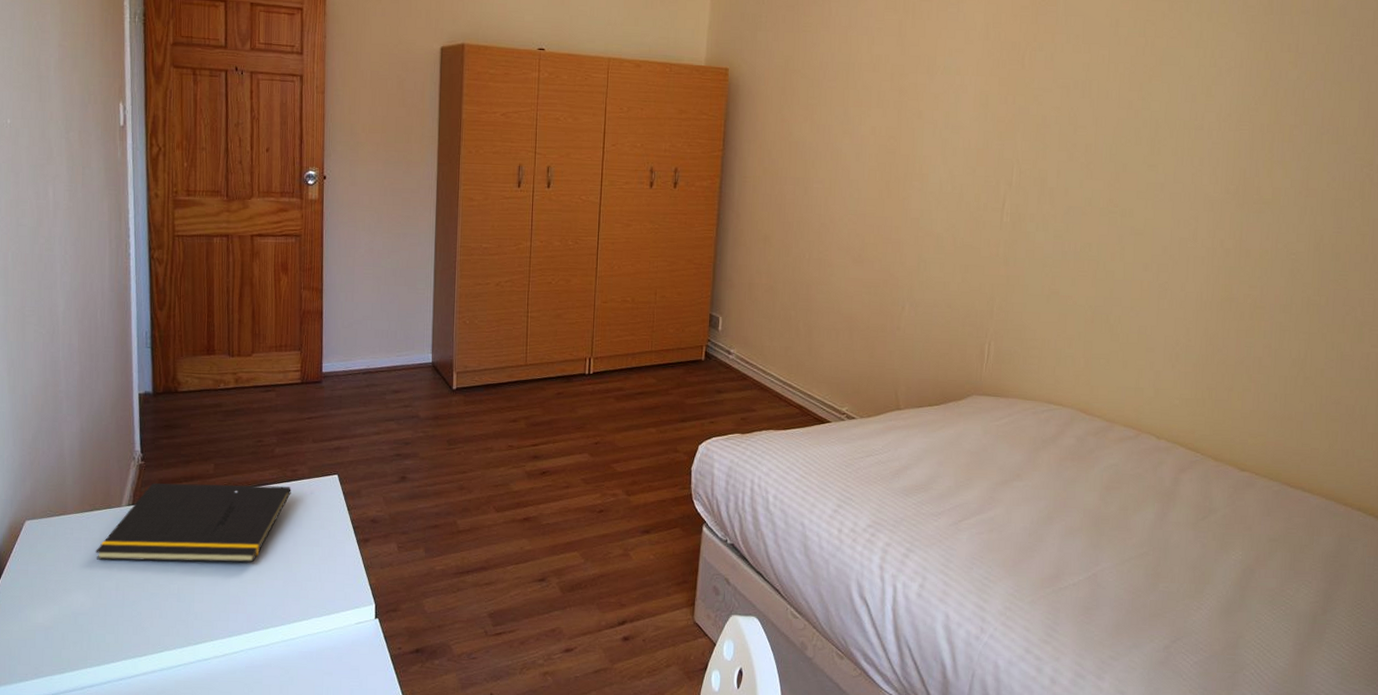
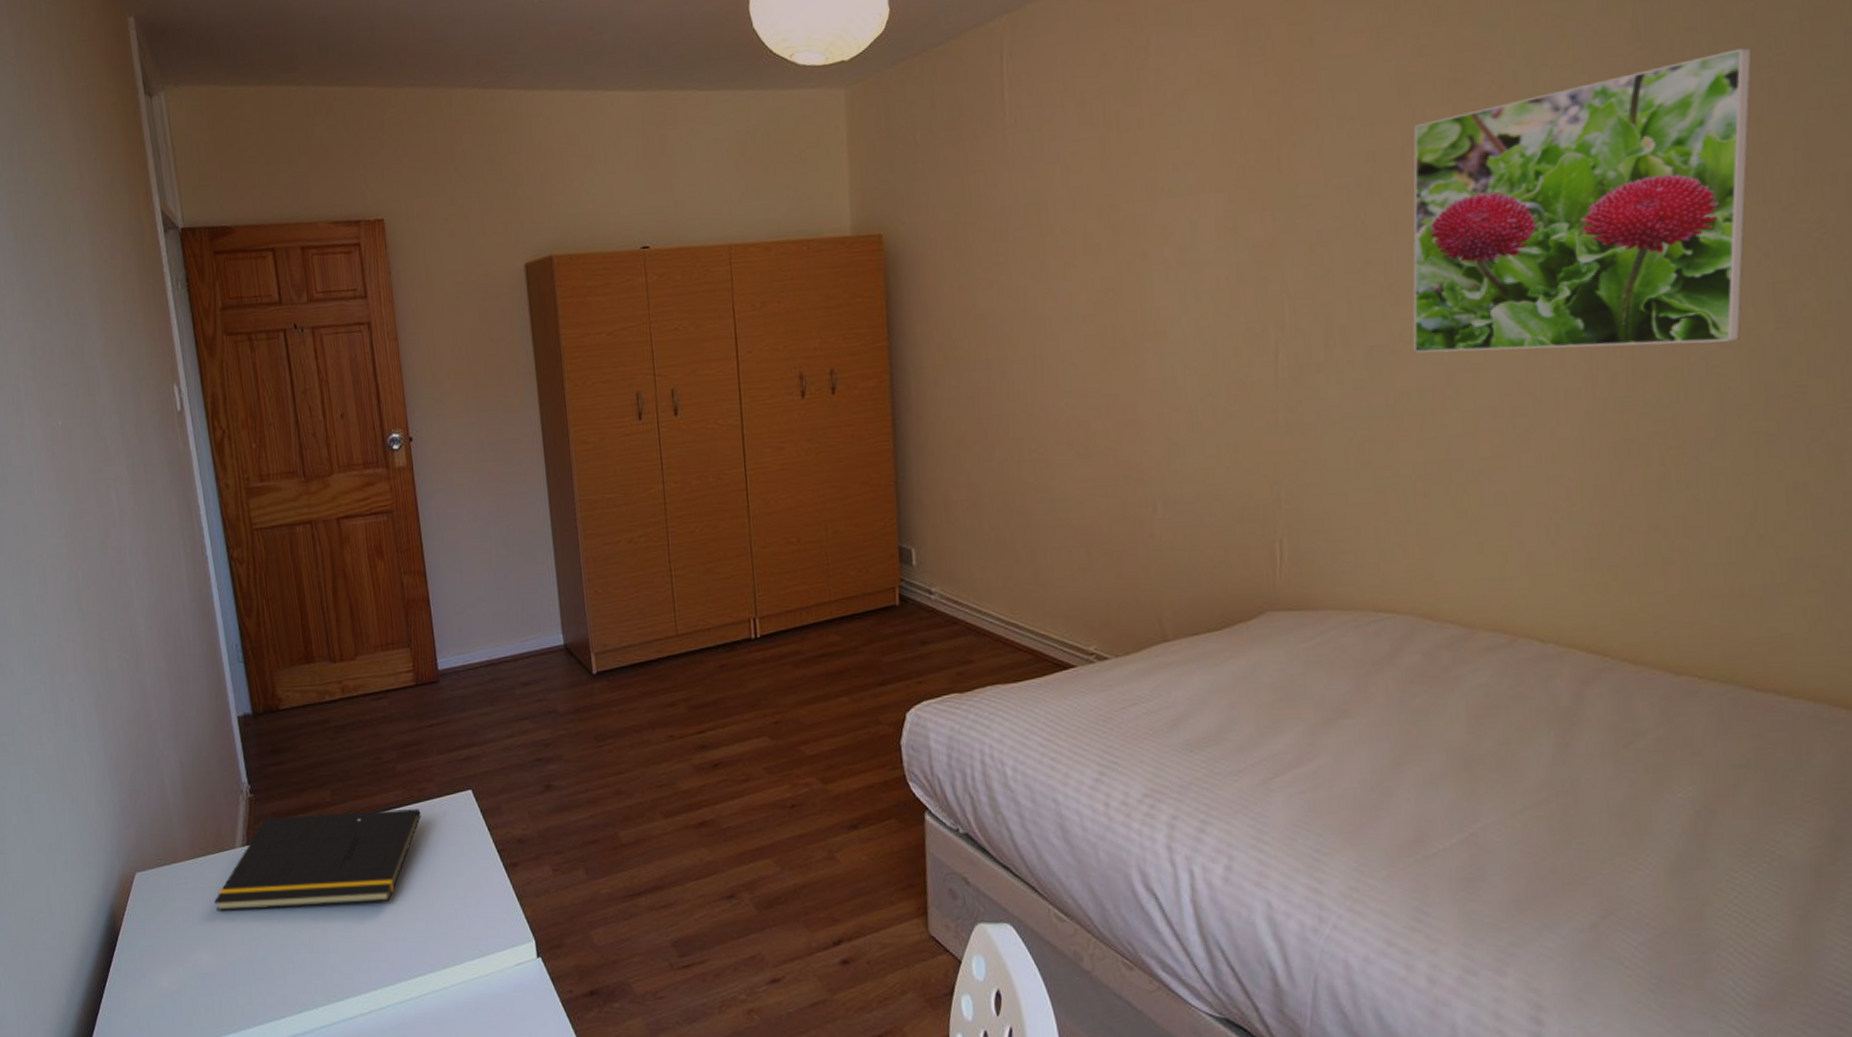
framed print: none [1097,31,1342,238] -> present [1412,47,1752,353]

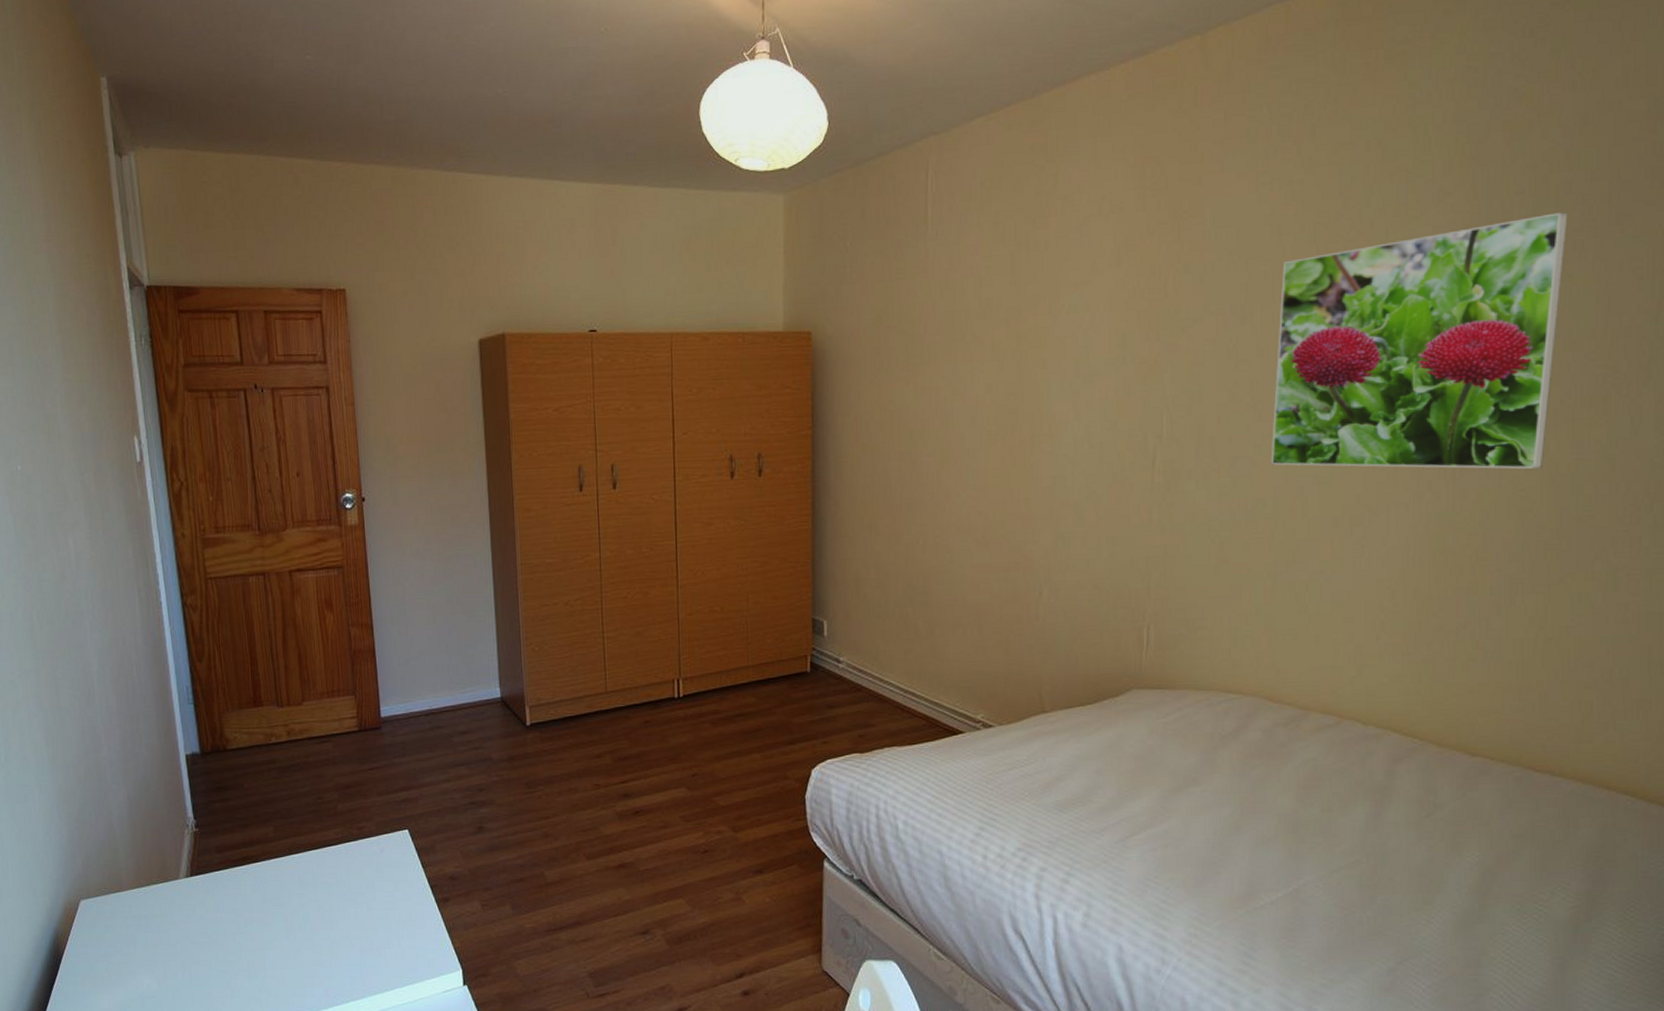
notepad: present [213,808,421,911] -> none [156,845,359,938]

